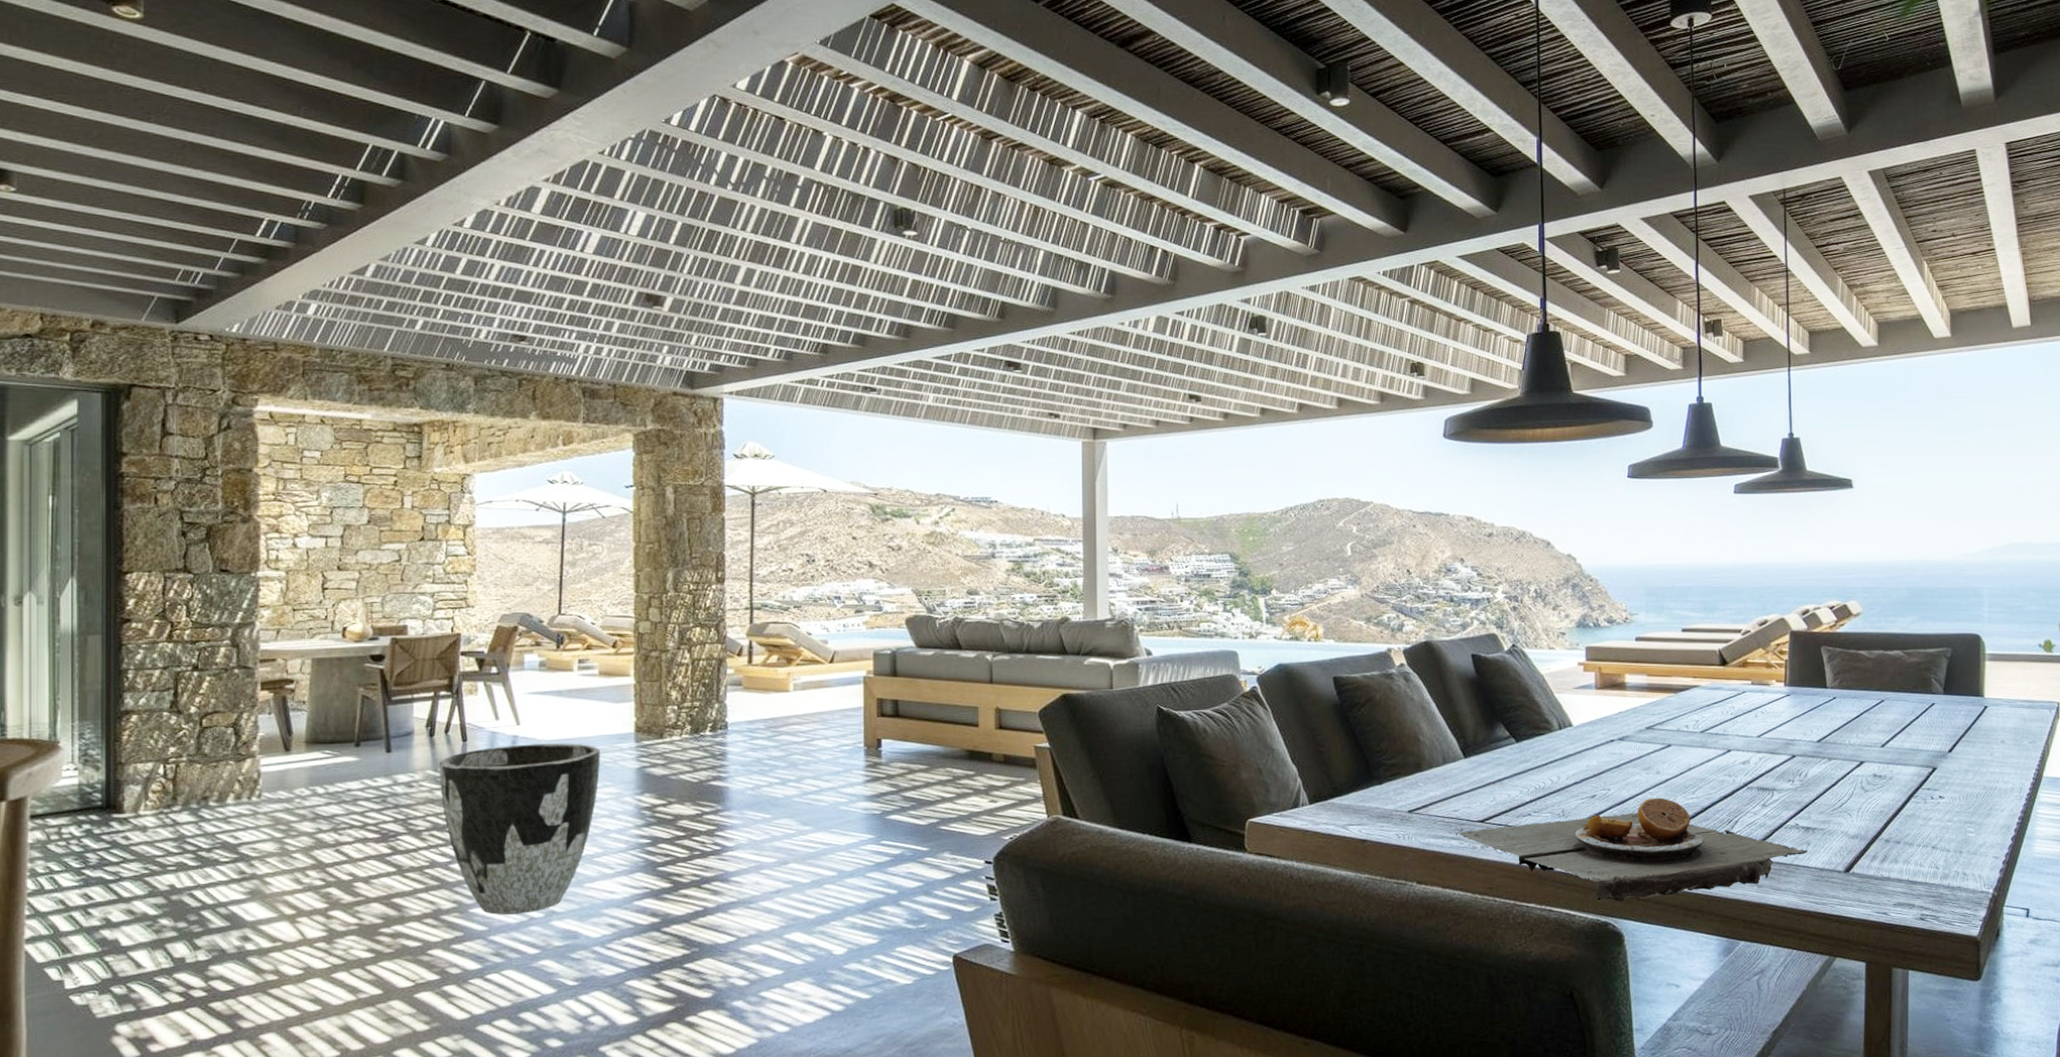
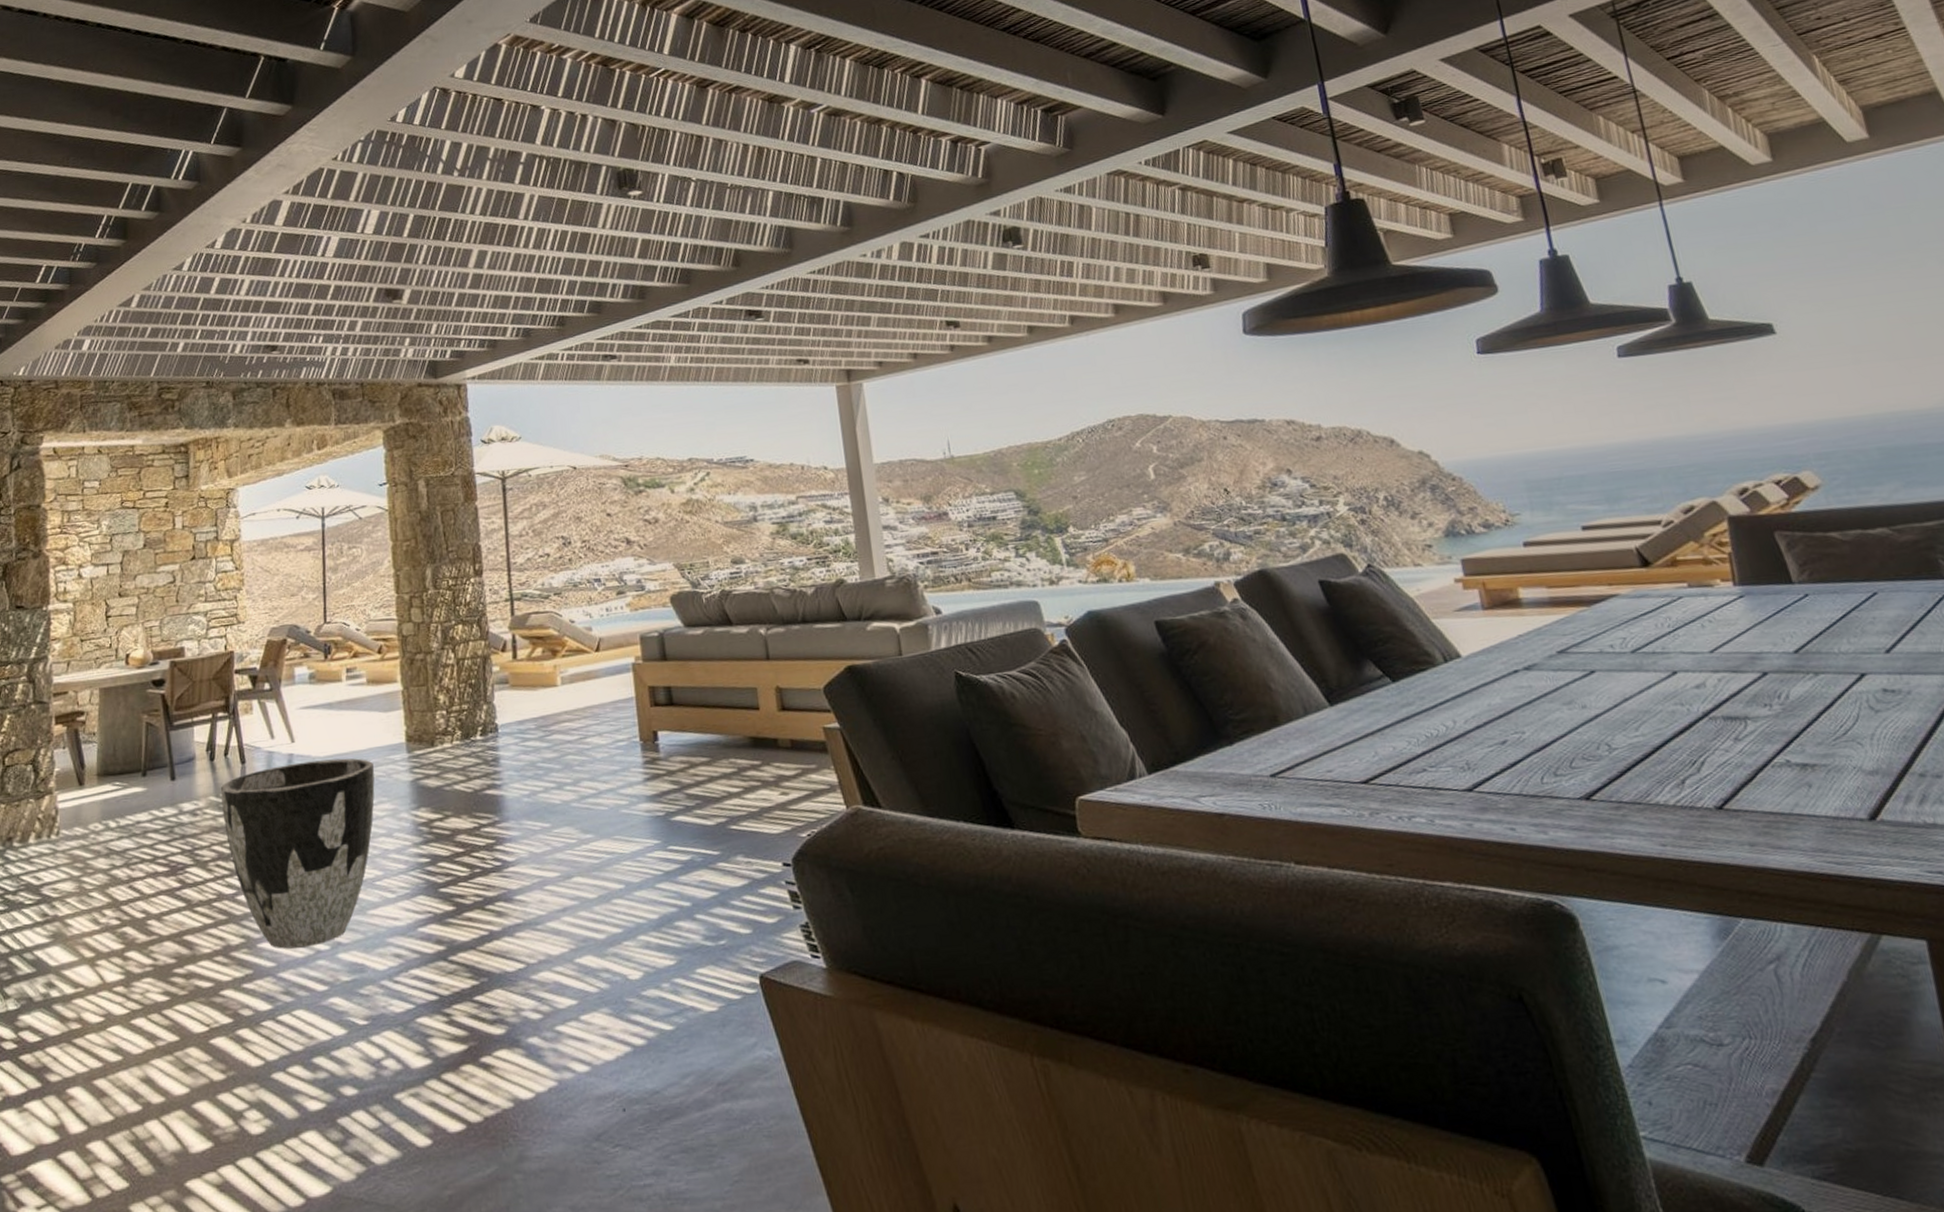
plate: present [1455,797,1807,901] -> none [1333,738,1810,874]

